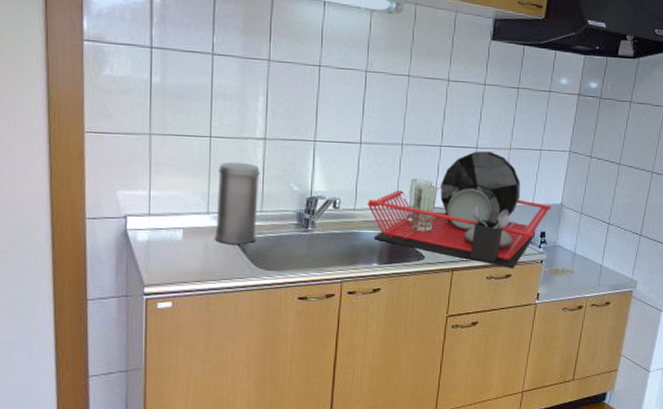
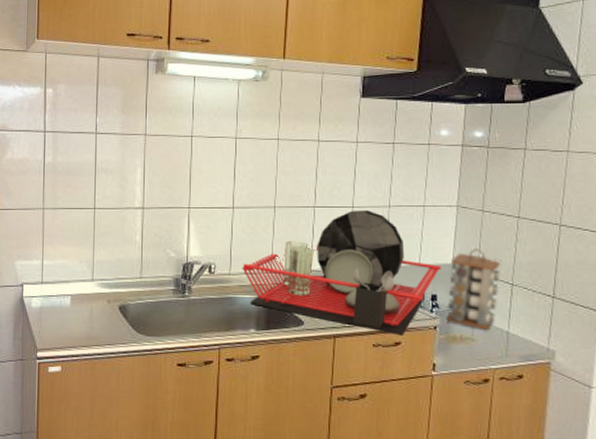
canister: present [214,161,260,245] -> none [98,231,139,311]
spice rack: none [551,191,602,264] -> present [446,249,501,331]

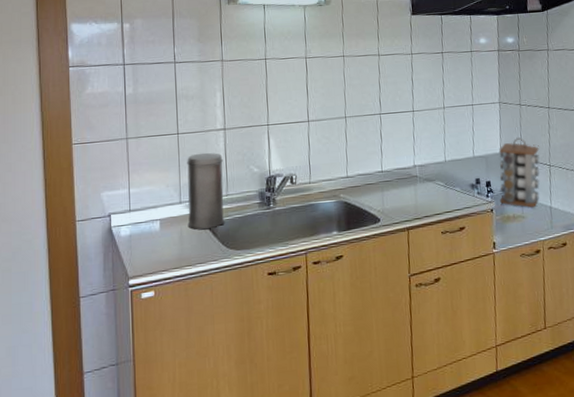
canister: none [98,231,139,311] -> present [187,152,224,230]
dish rack: present [242,210,442,336] -> none [320,113,492,221]

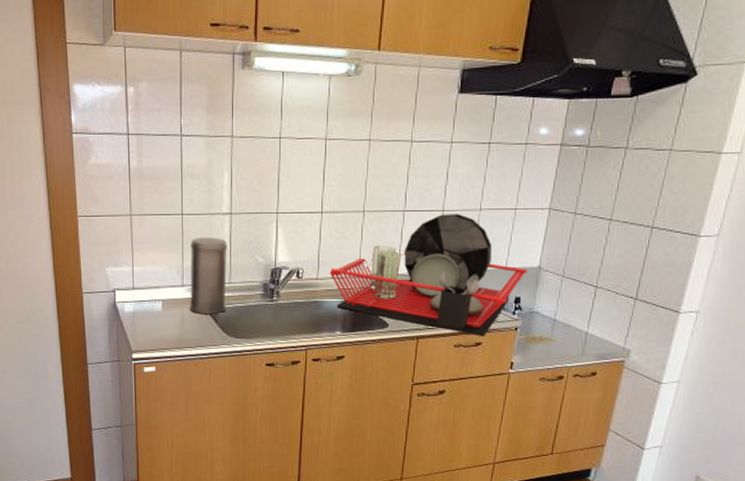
dish rack: none [320,113,492,221] -> present [329,214,528,337]
spice rack: present [499,137,540,208] -> none [527,252,588,332]

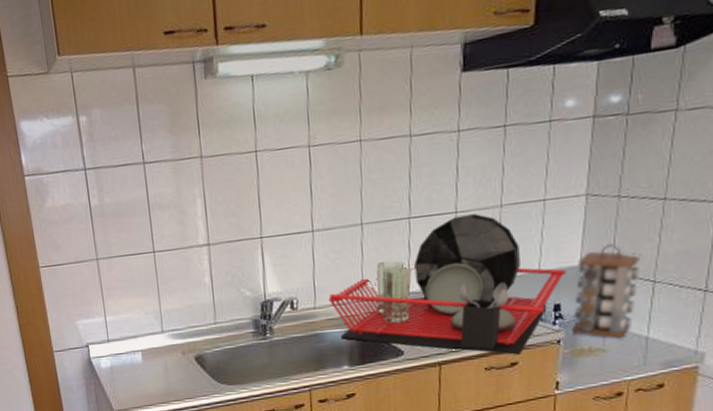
canister: present [189,237,227,315] -> none [166,273,213,363]
spice rack: none [527,252,588,332] -> present [572,243,641,339]

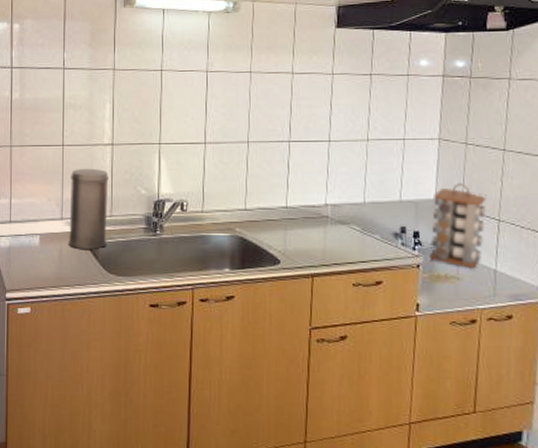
canister: none [166,273,213,363] -> present [68,168,109,250]
dish rack: present [328,214,567,355] -> none [215,144,424,275]

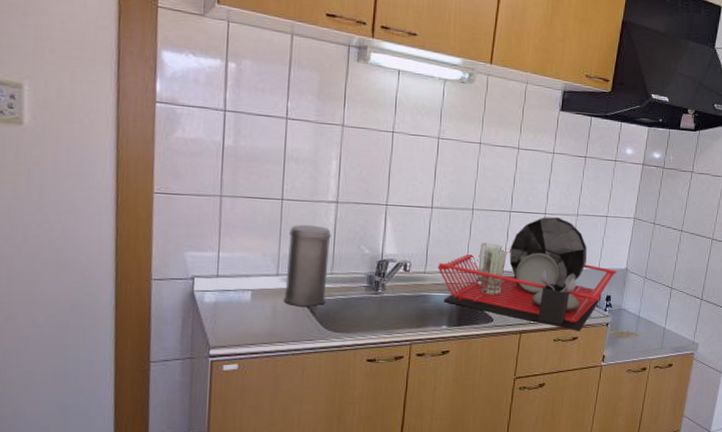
dish rack: none [215,144,424,275] -> present [437,217,617,331]
spice rack: present [429,183,487,269] -> none [617,256,665,327]

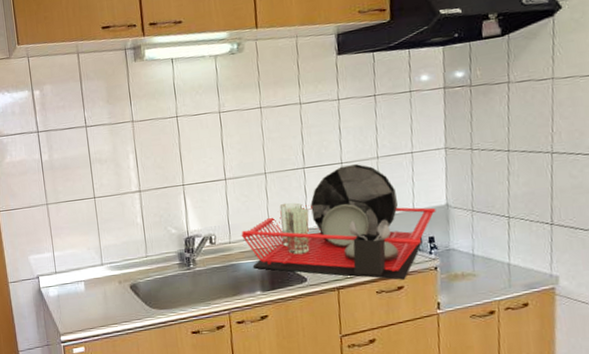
canister: present [283,224,331,307] -> none [105,215,145,291]

